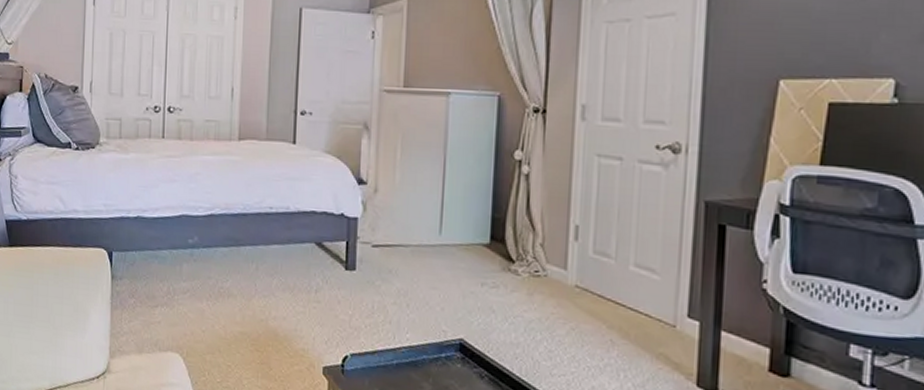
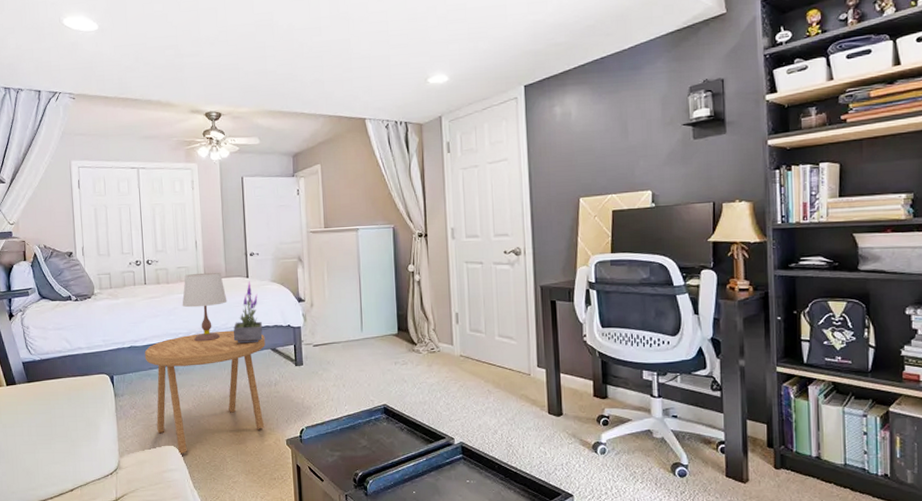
side table: none [153,210,309,366] -> present [144,330,265,455]
table lamp: none [206,130,265,222] -> present [182,272,228,342]
potted plant: none [267,148,308,233] -> present [233,281,263,344]

